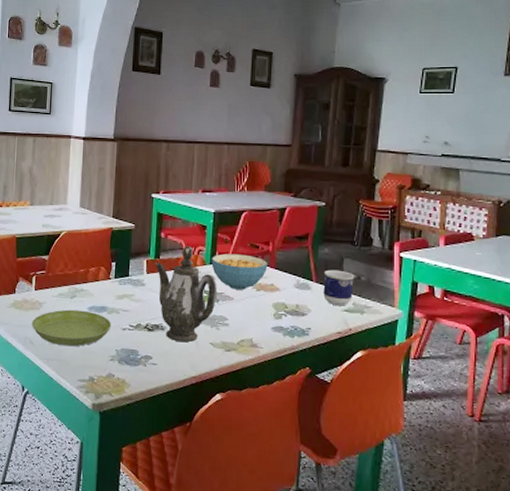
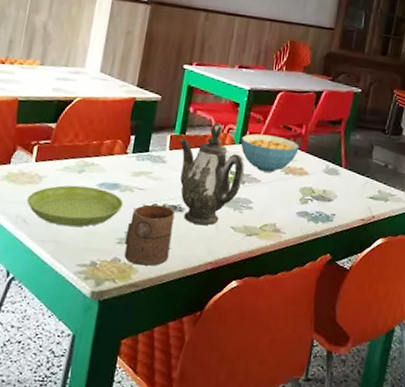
cup: none [116,324,157,381] -> present [124,204,175,266]
cup: present [323,269,355,306] -> none [351,156,383,193]

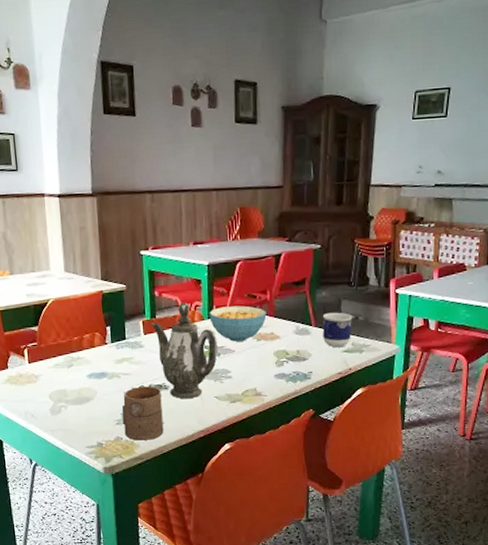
saucer: present [27,185,124,227] -> none [30,378,114,416]
cup: none [351,156,383,193] -> present [322,312,353,348]

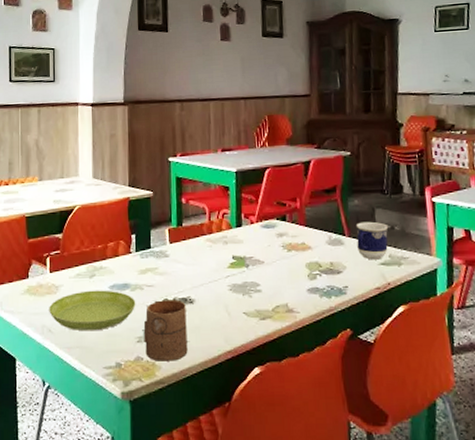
saucer: none [30,378,114,416] -> present [49,290,136,331]
teapot: present [151,302,218,399] -> none [177,210,246,315]
cereal bowl: present [209,305,267,342] -> none [237,214,297,252]

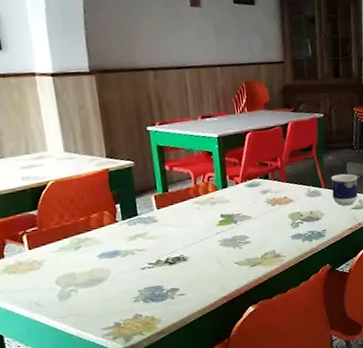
saucer: present [49,290,136,331] -> none [33,259,129,301]
cup: present [143,299,188,361] -> none [139,259,186,316]

